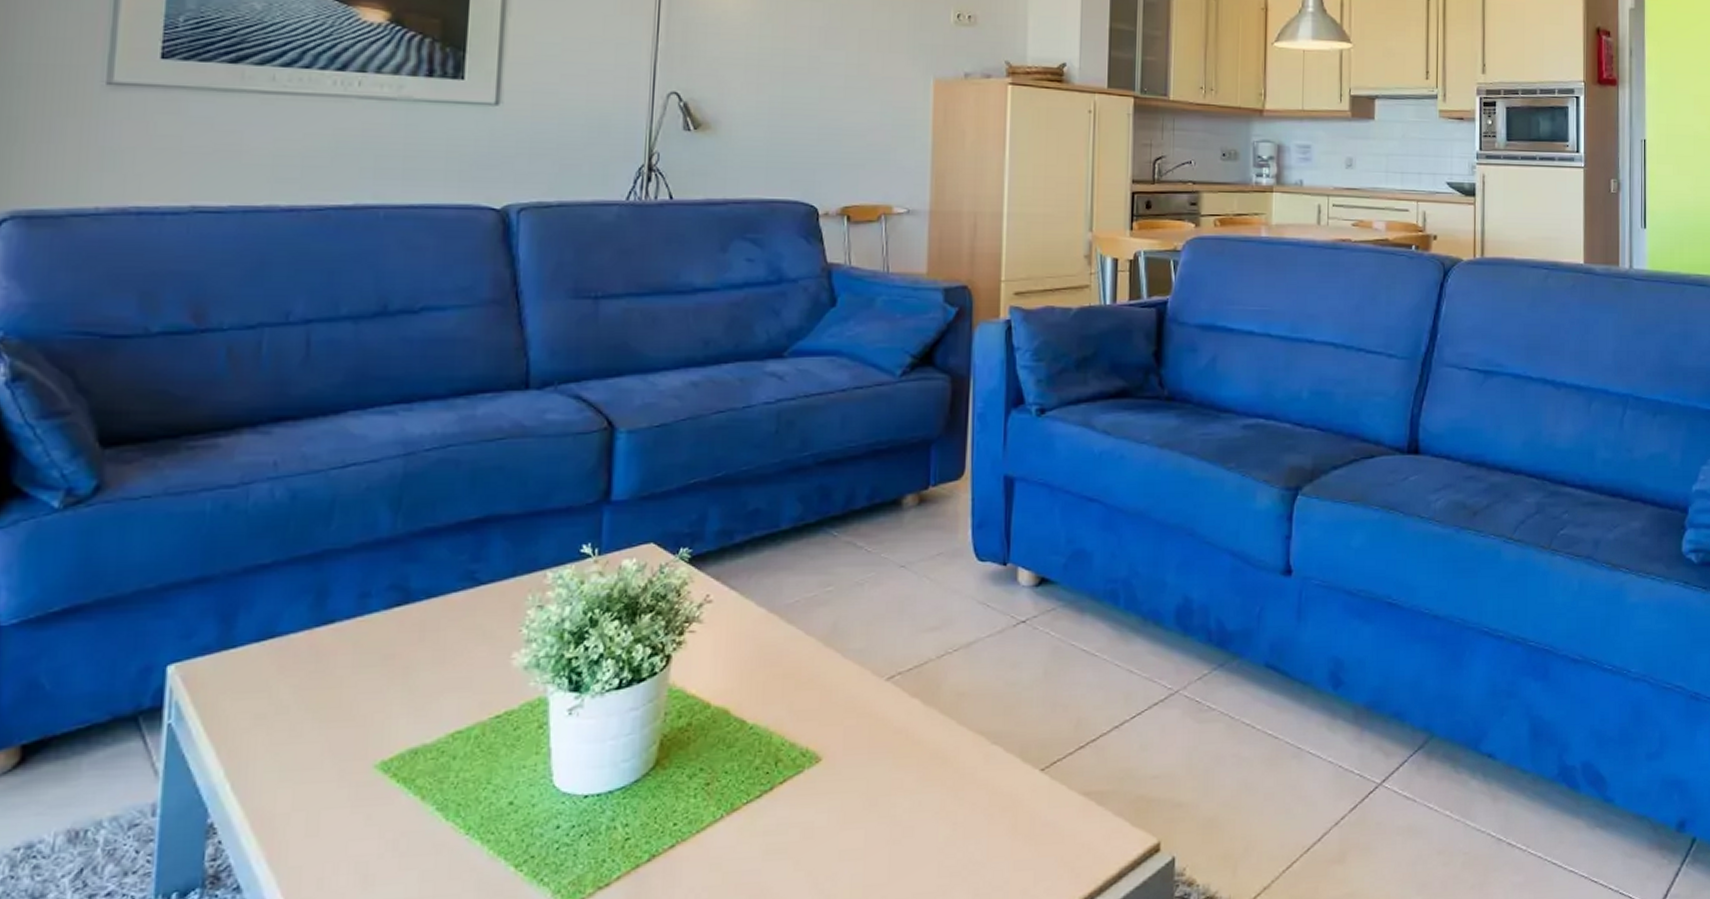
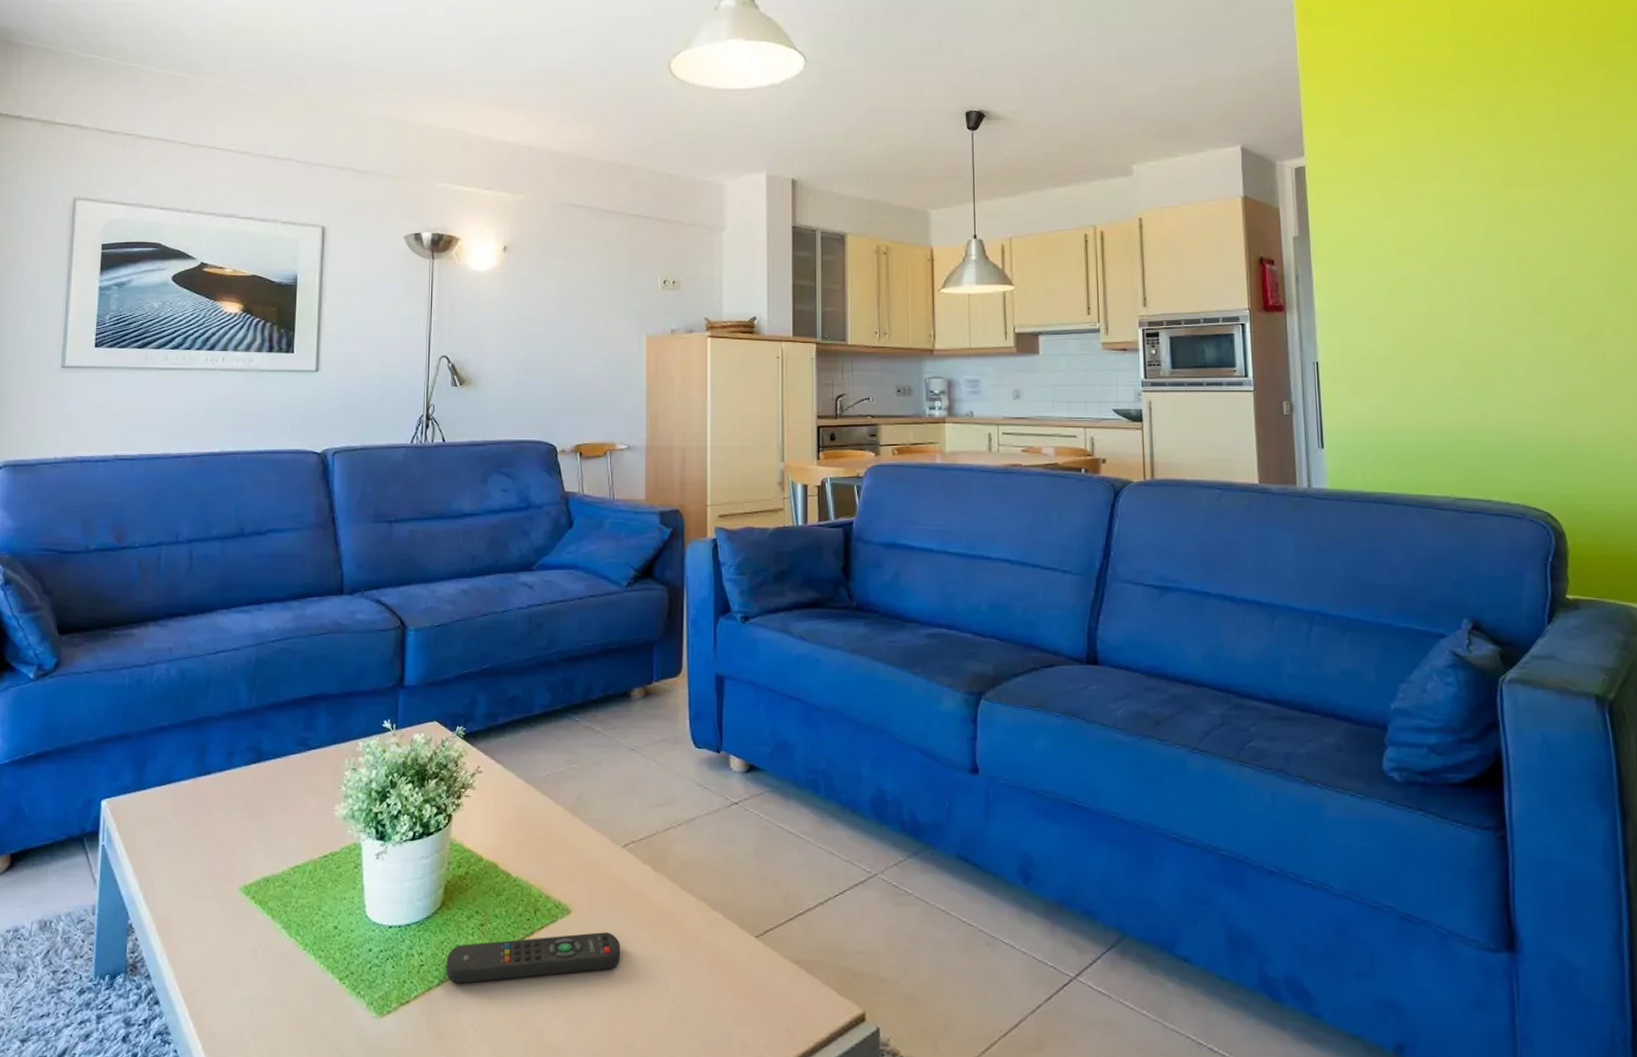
remote control: none [659,779,880,857] -> present [446,932,620,984]

